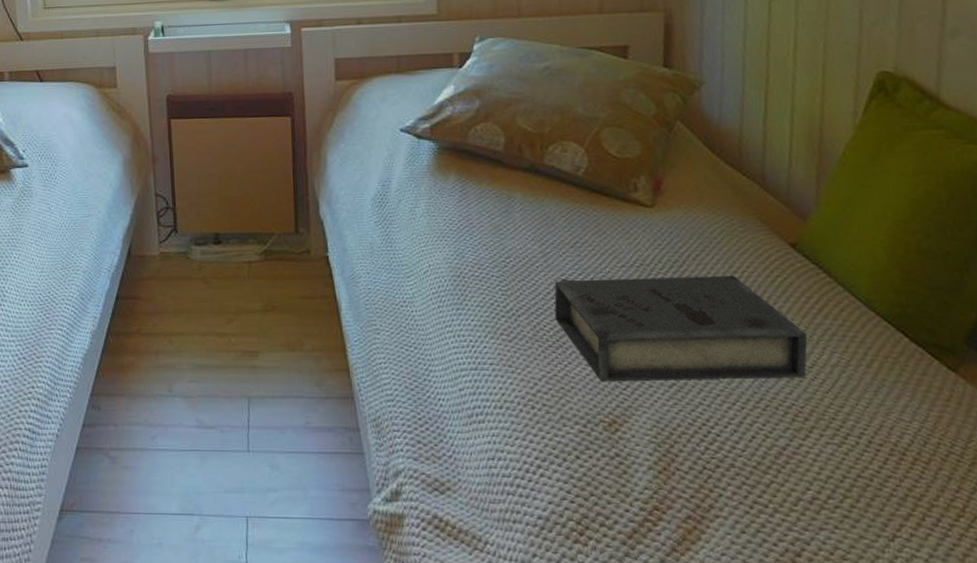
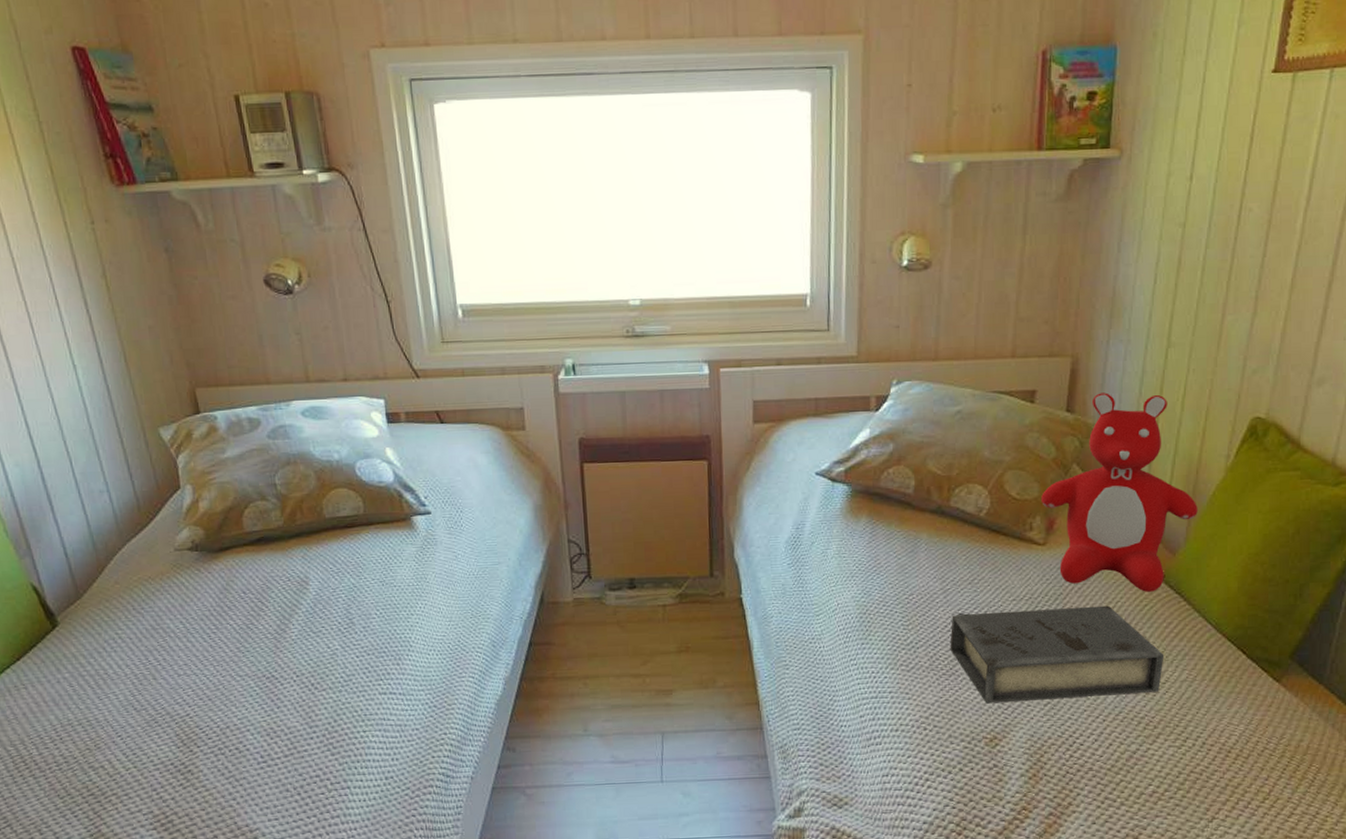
teddy bear: none [643,47,827,261] -> present [1040,392,1198,592]

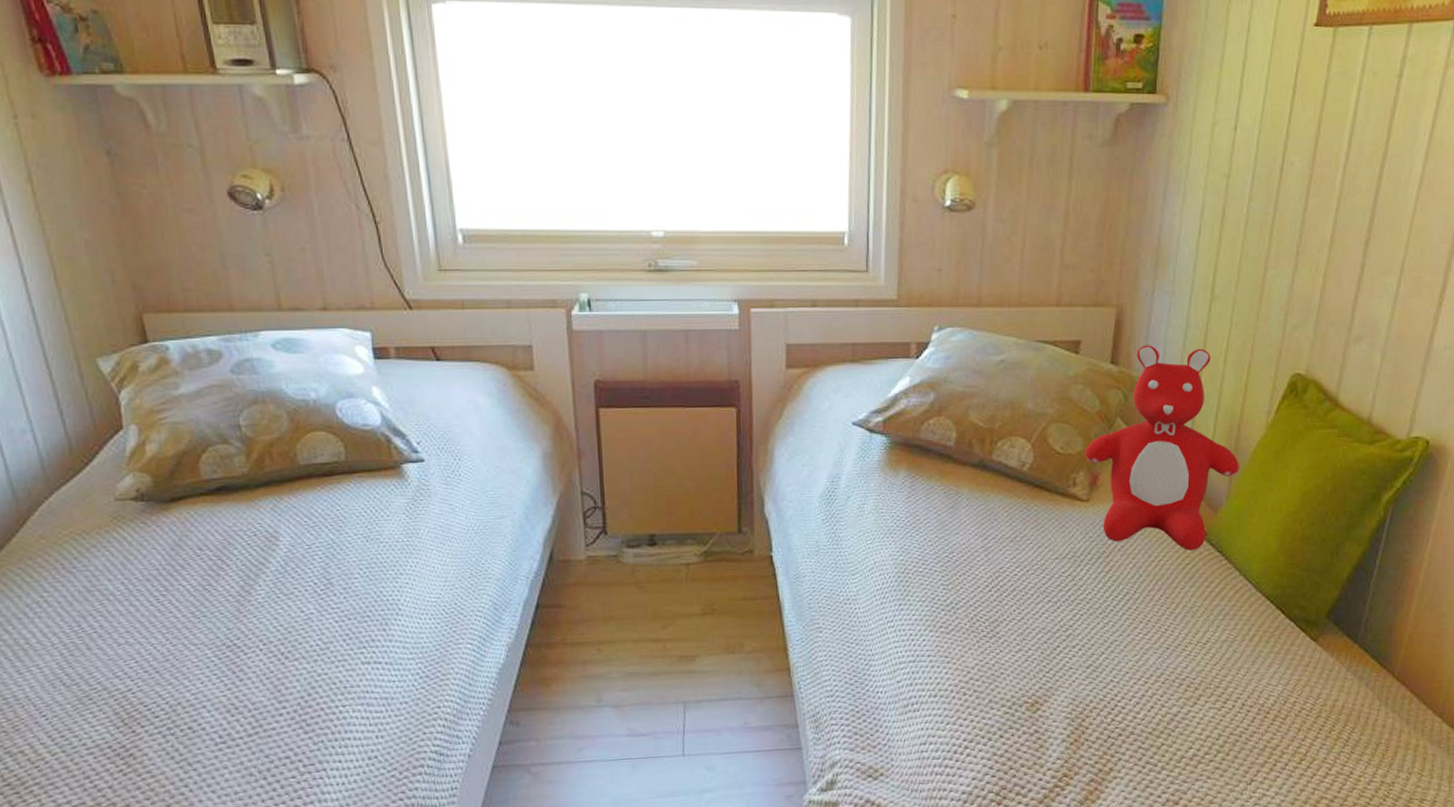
book: present [950,605,1164,704] -> none [991,564,1206,667]

